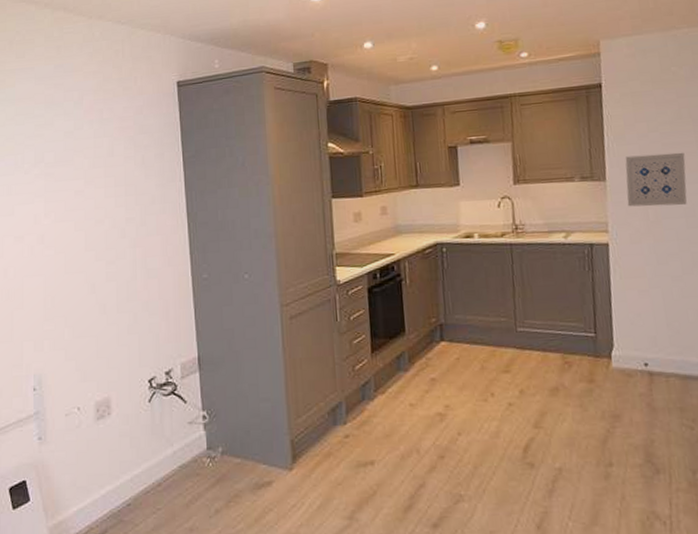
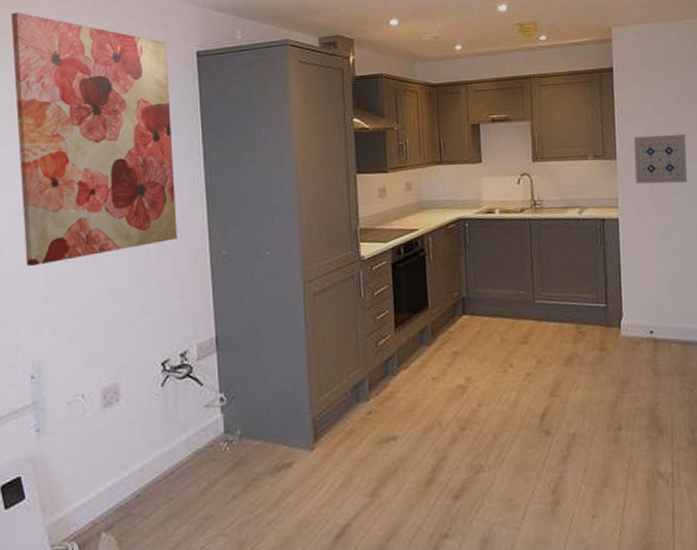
wall art: none [11,50,161,286] -> present [11,12,177,266]

